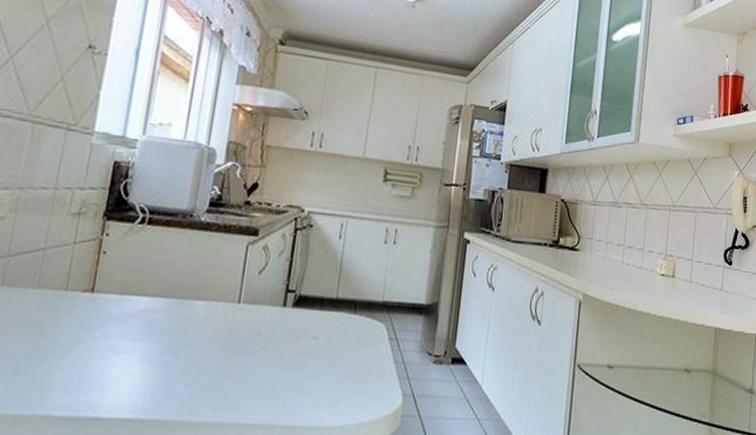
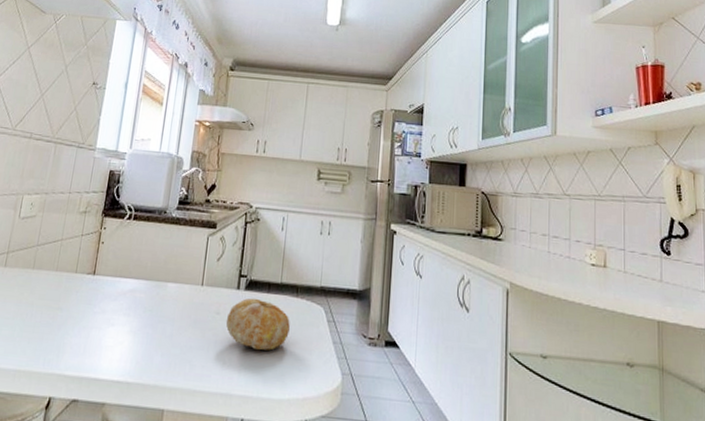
fruit: none [268,316,346,374] -> present [225,298,290,350]

